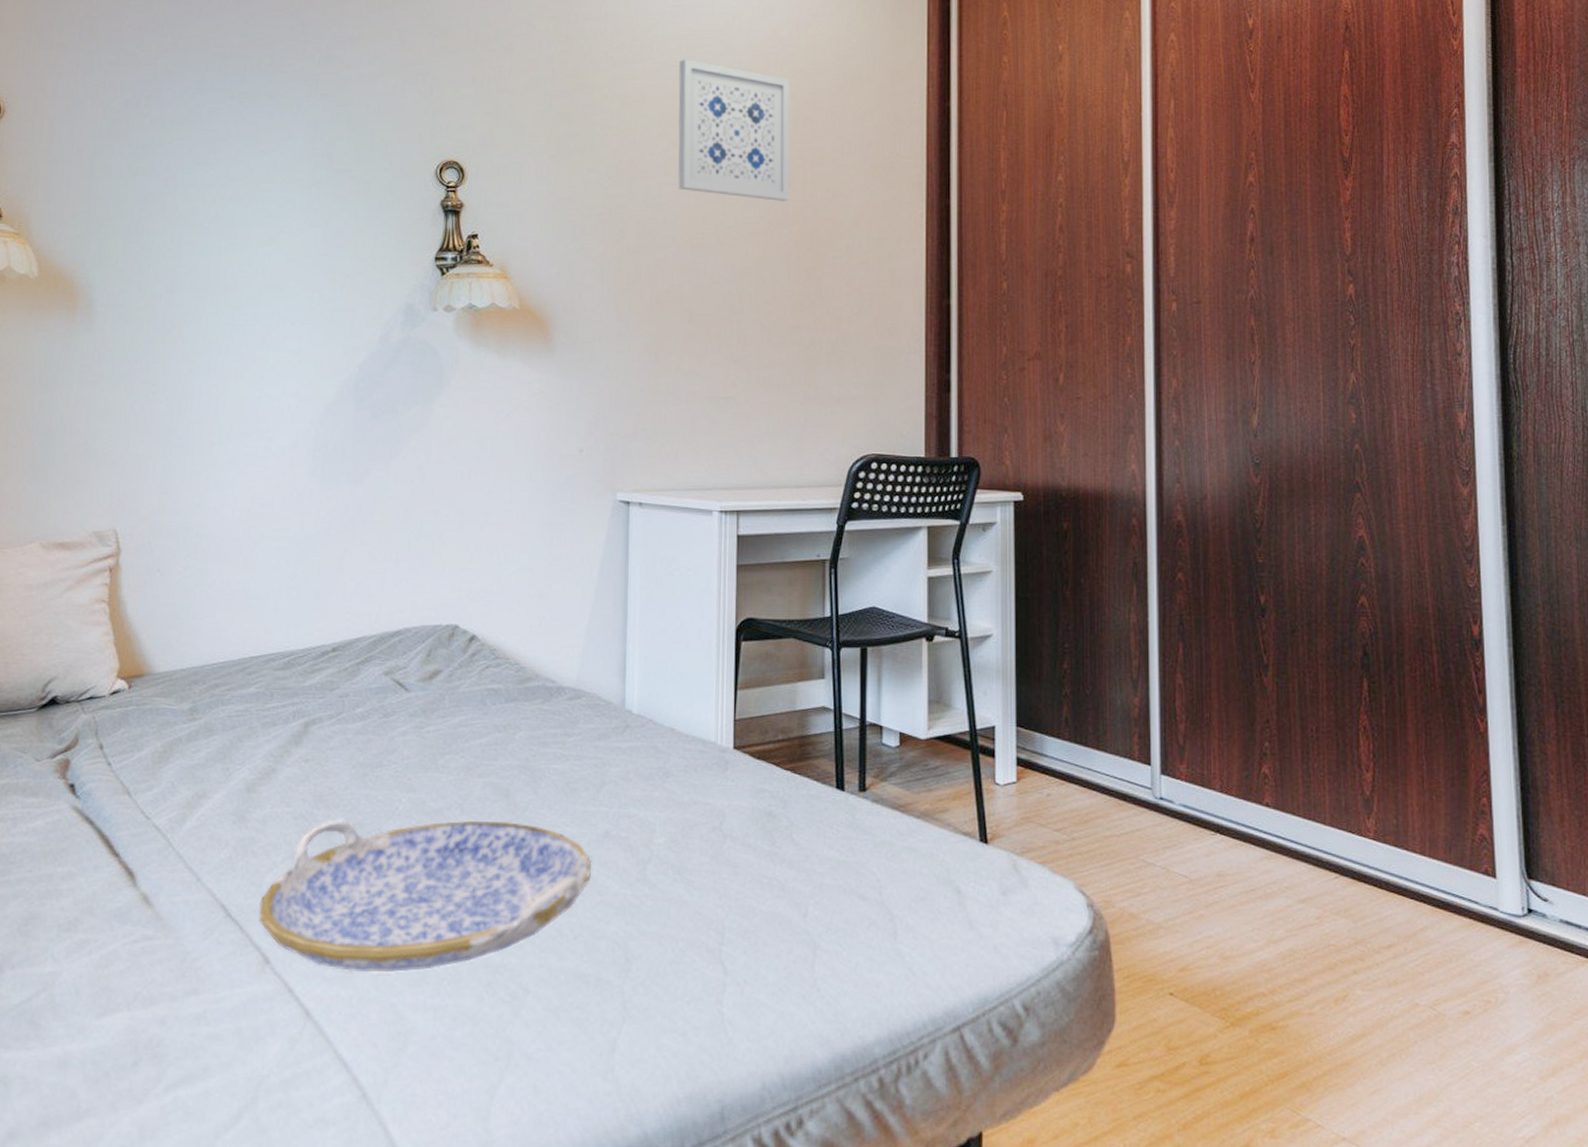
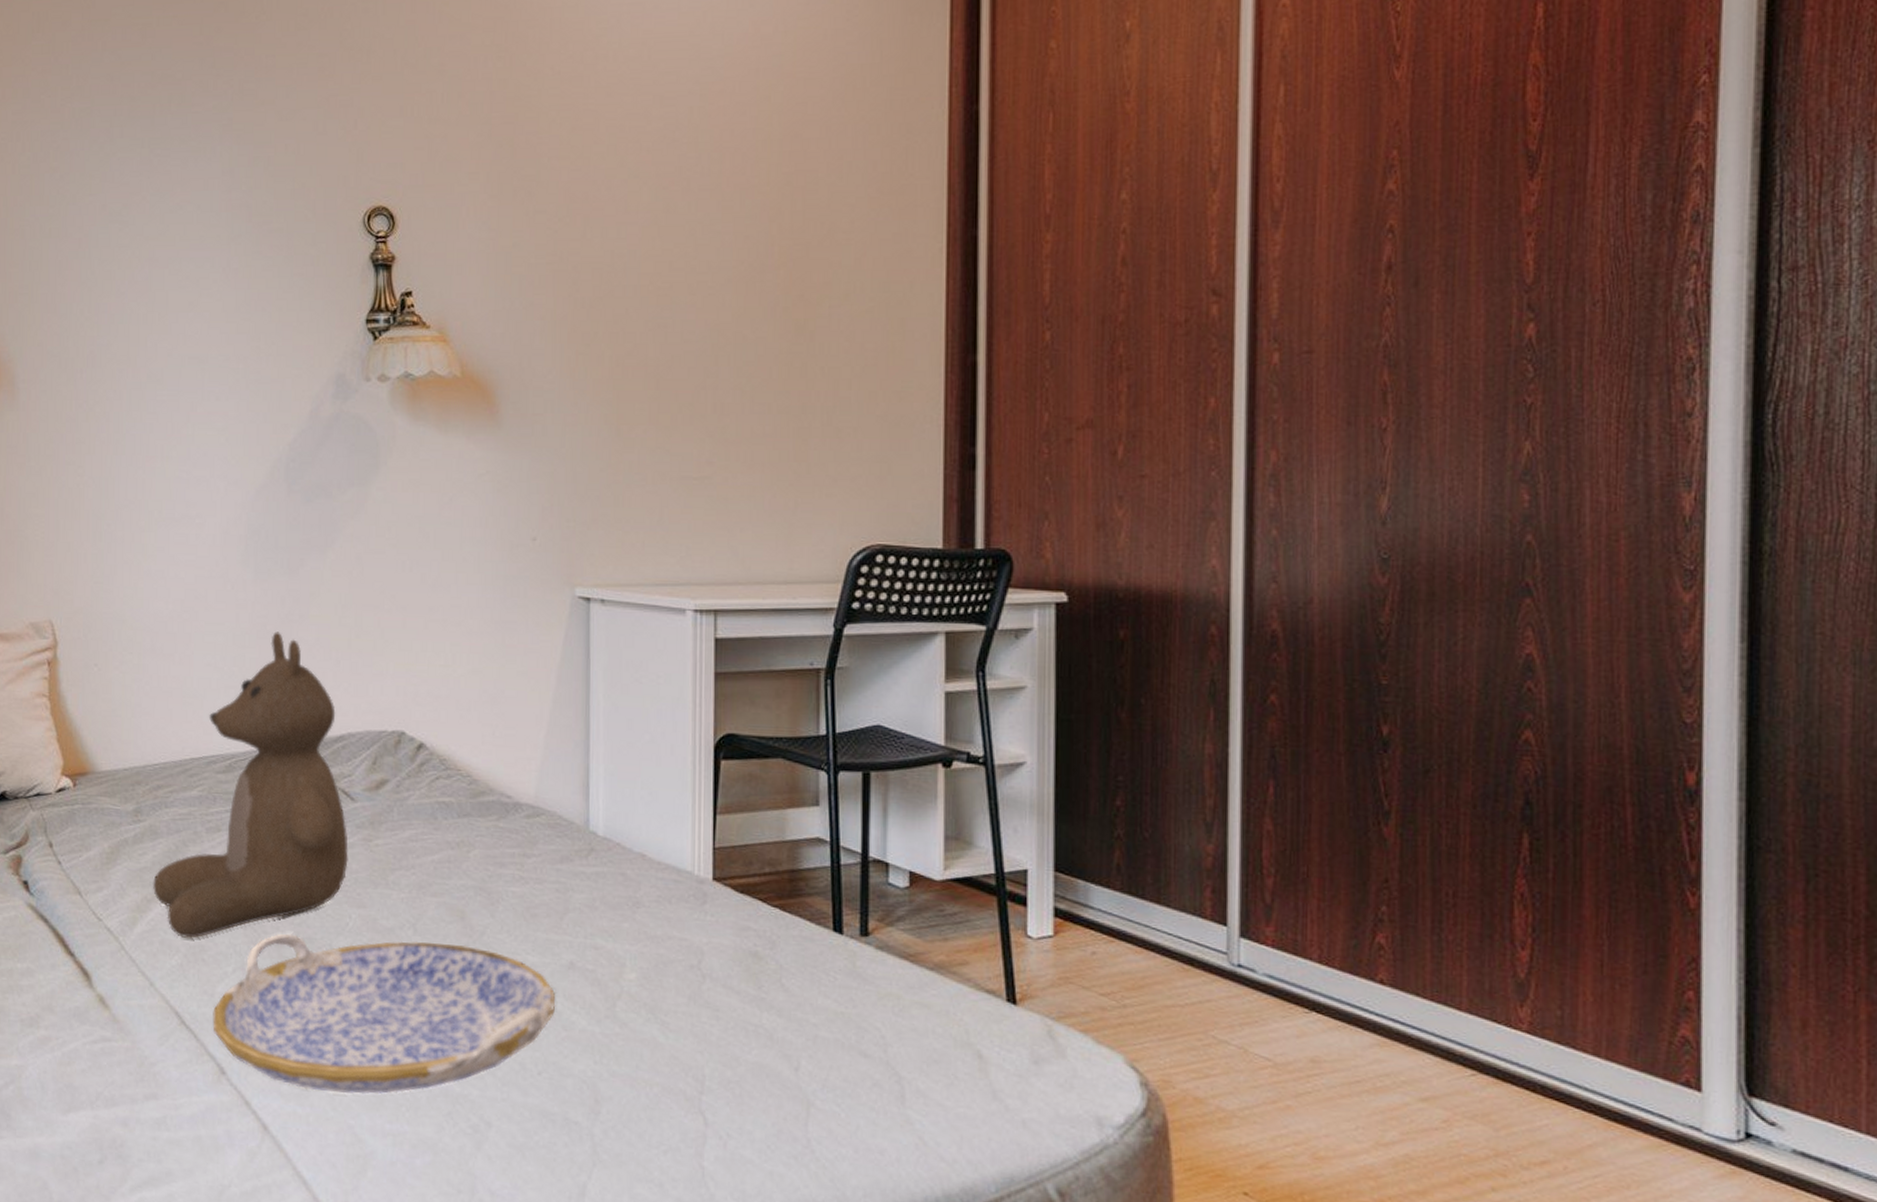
teddy bear: none [204,536,401,831] -> present [152,631,348,938]
wall art: present [677,59,790,202] -> none [638,69,776,241]

